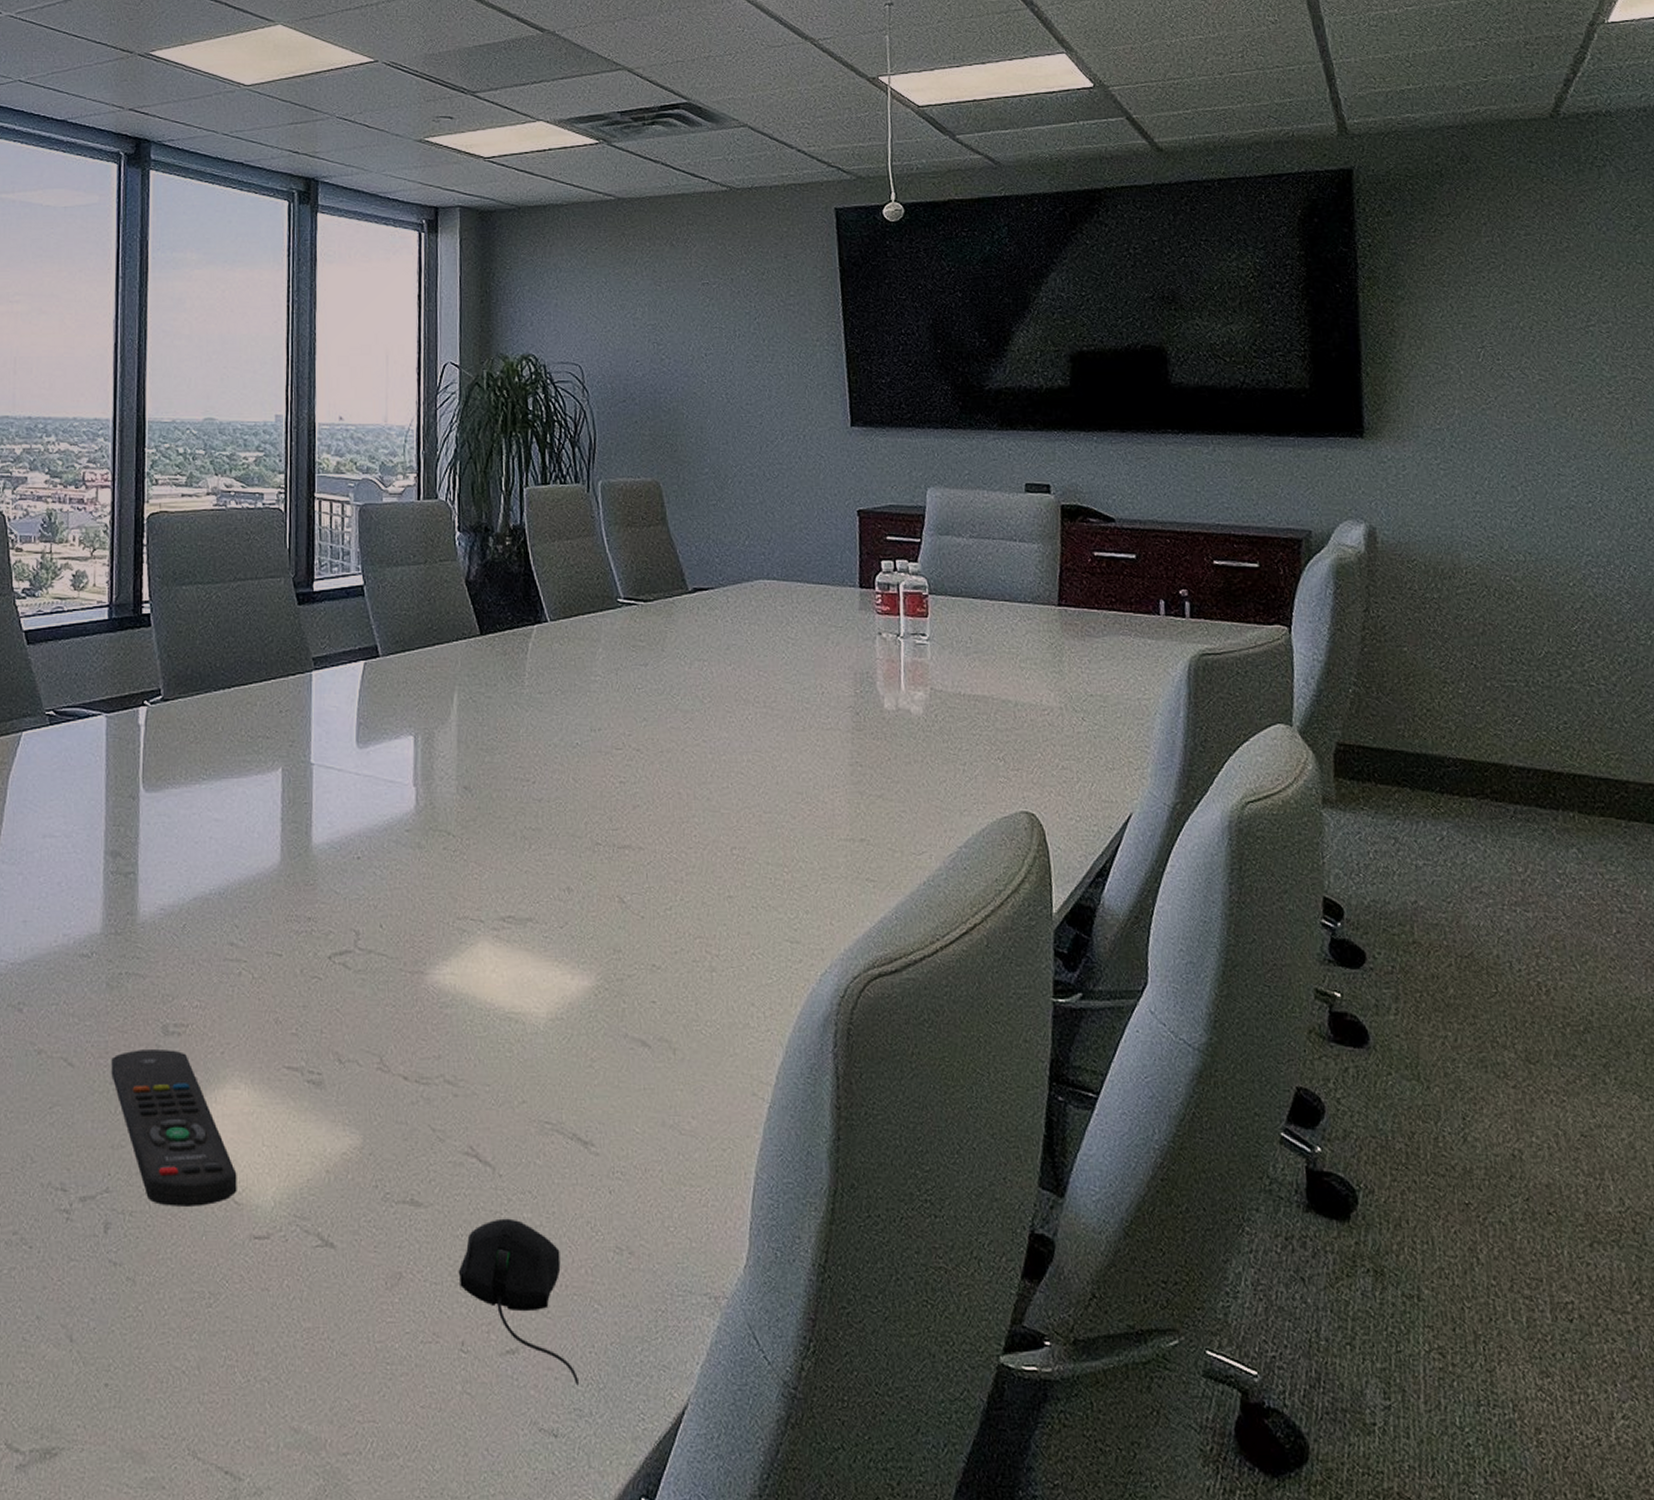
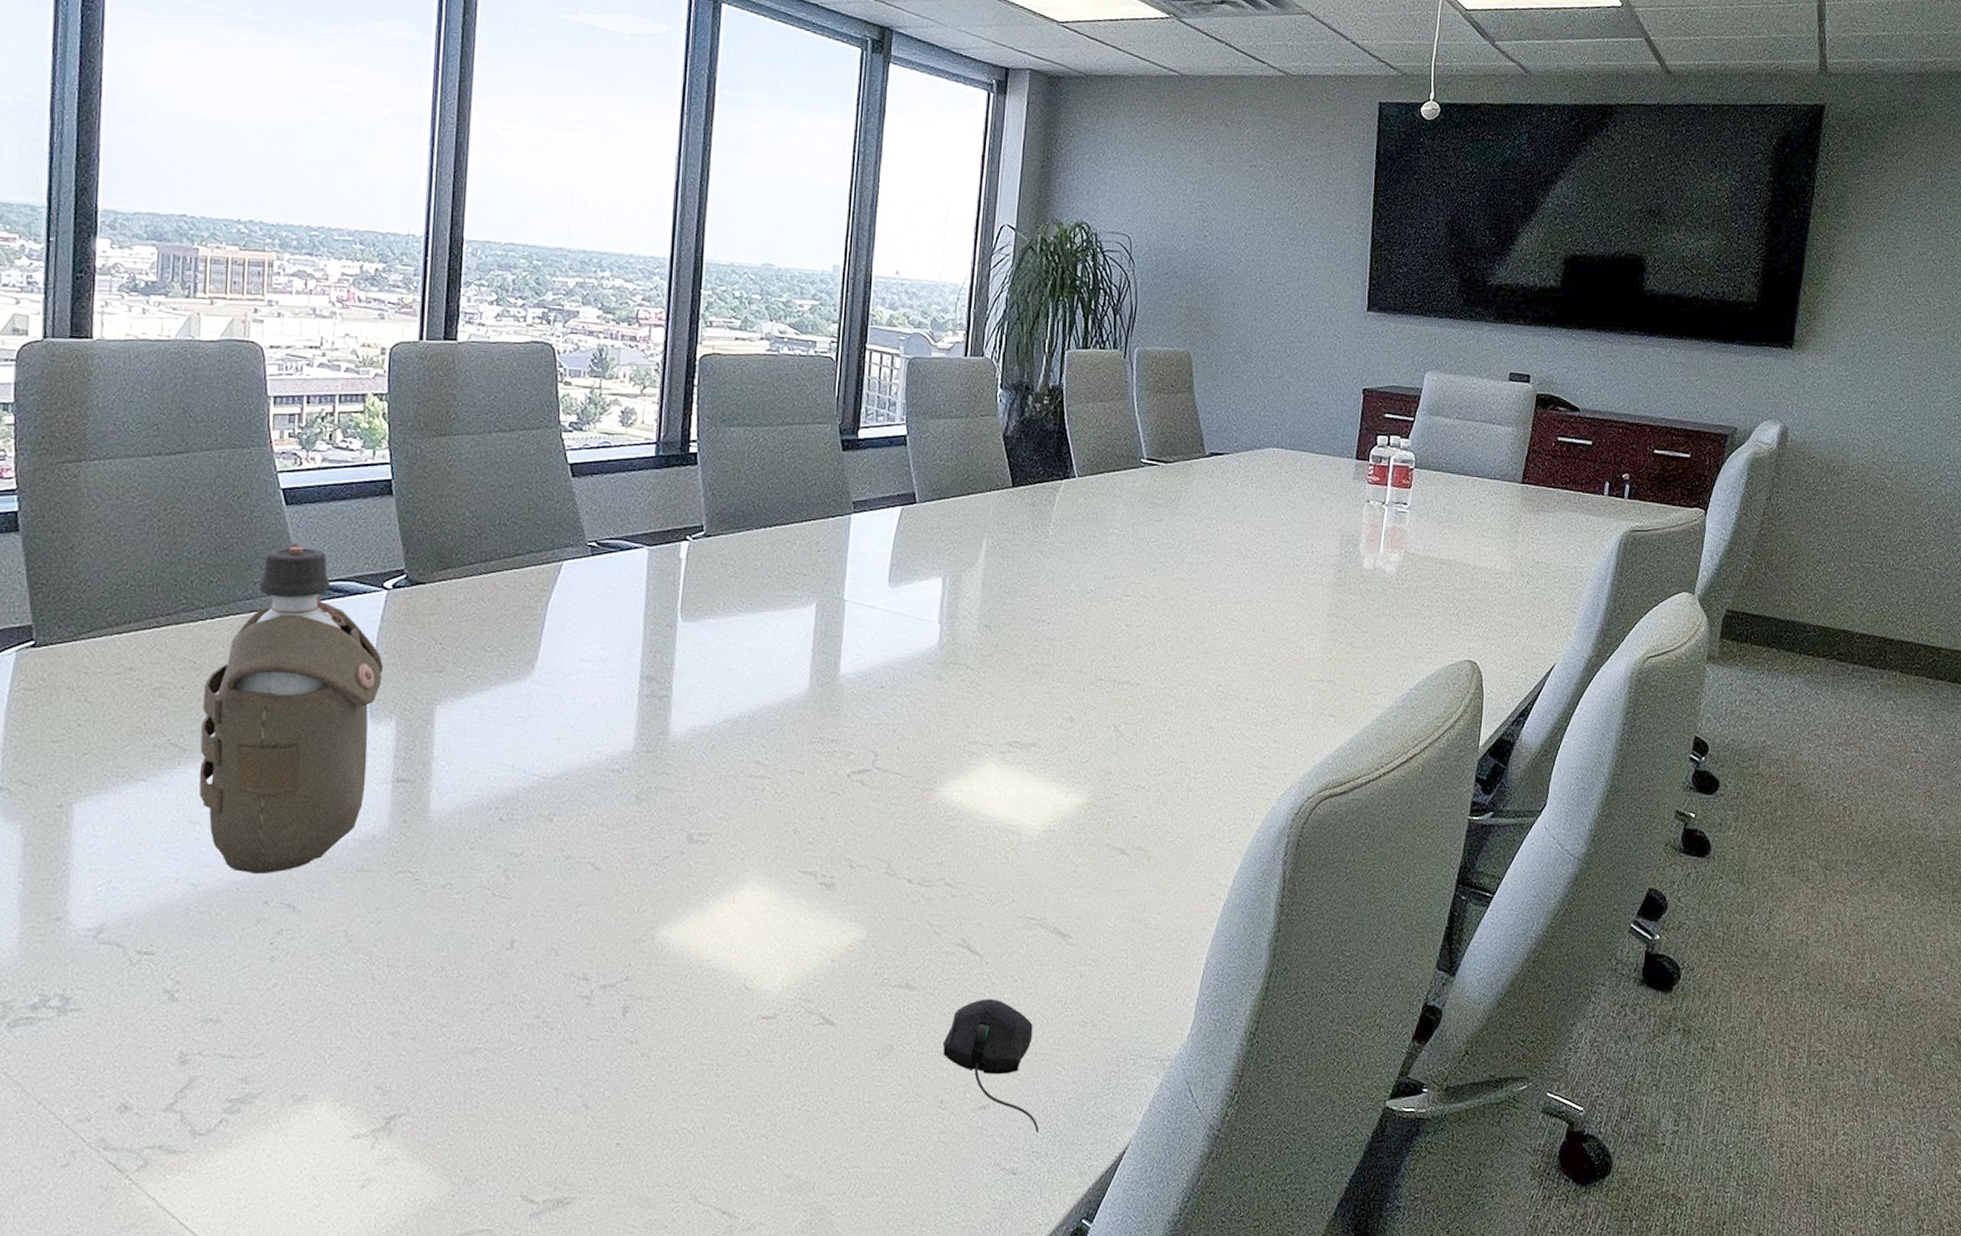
remote control: present [111,1050,237,1206] -> none [636,856,750,992]

